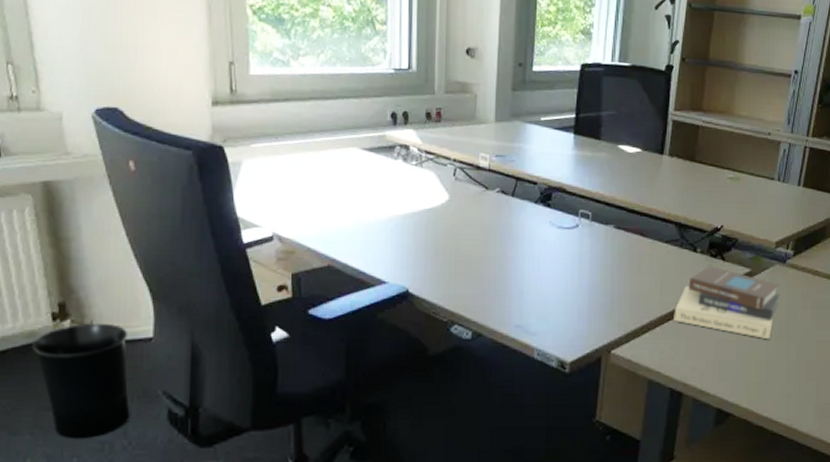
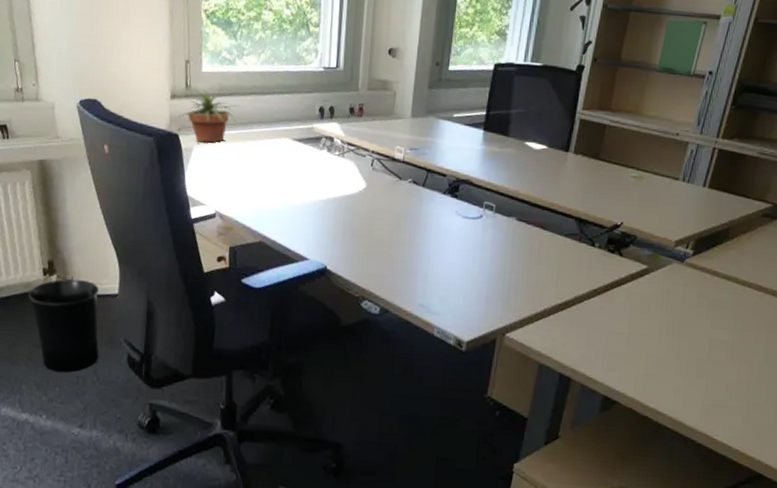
potted plant: none [222,92,297,155] -> present [178,88,239,143]
books: present [674,266,780,340] -> none [567,260,676,335]
binder: none [744,19,790,75] -> present [656,19,708,76]

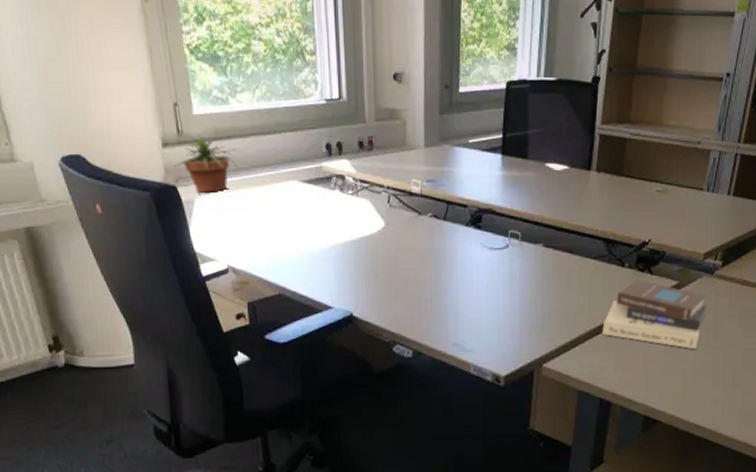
waste bin: present [28,279,99,373] -> none [36,352,123,453]
books: none [567,260,676,335] -> present [602,280,708,350]
binder: present [656,19,708,76] -> none [673,18,722,79]

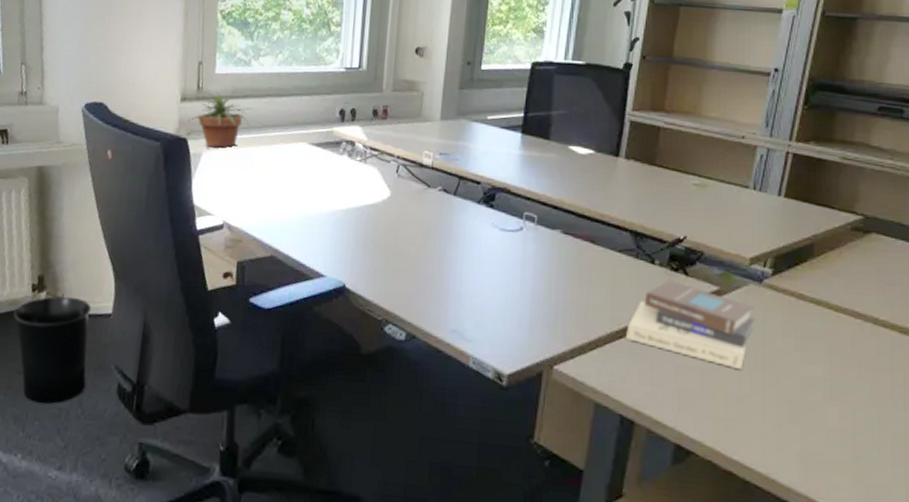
waste bin: none [36,352,123,453] -> present [14,296,91,404]

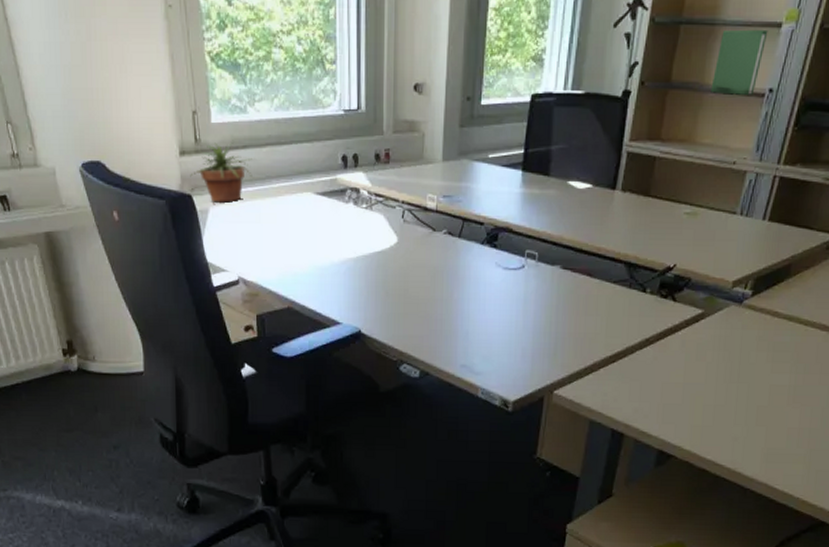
waste bin: present [14,296,91,404] -> none [50,358,130,457]
books: present [626,280,755,370] -> none [618,307,734,383]
binder: none [714,14,769,73] -> present [710,29,768,95]

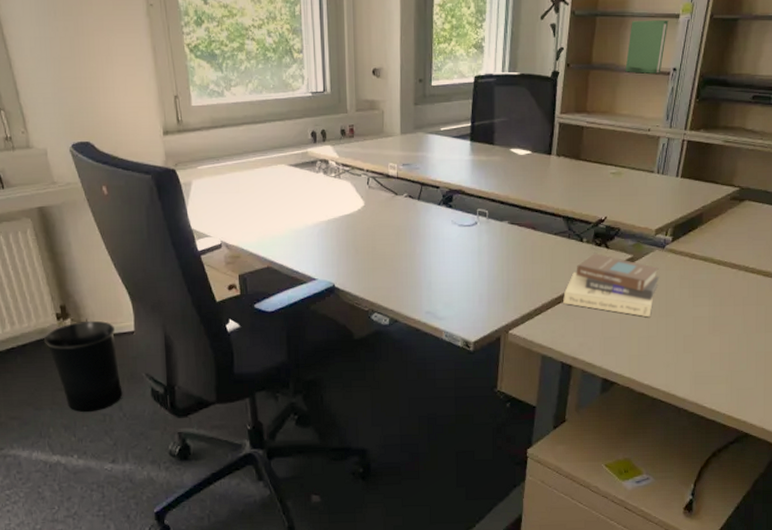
waste bin: none [50,358,130,457] -> present [44,320,123,413]
potted plant: present [190,140,255,203] -> none [173,120,233,176]
books: none [618,307,734,383] -> present [563,253,660,318]

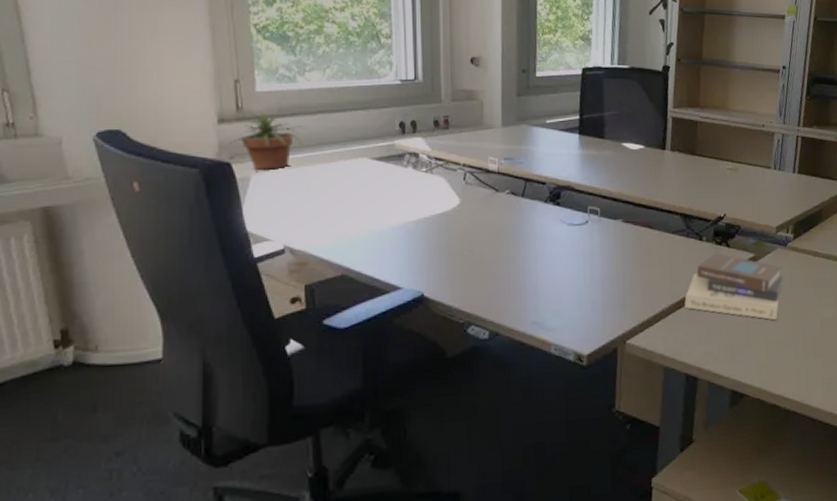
waste bin: present [44,320,123,413] -> none [33,347,140,470]
potted plant: none [173,120,233,176] -> present [229,108,305,170]
binder: present [625,20,669,74] -> none [736,20,775,71]

